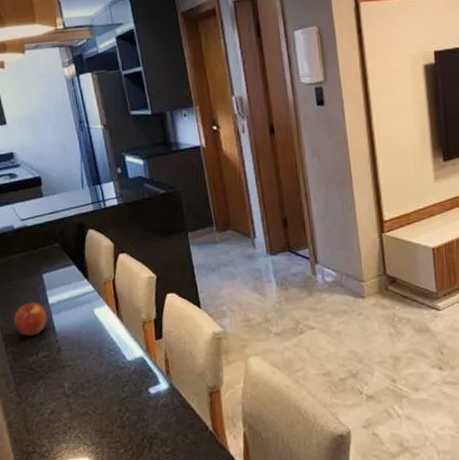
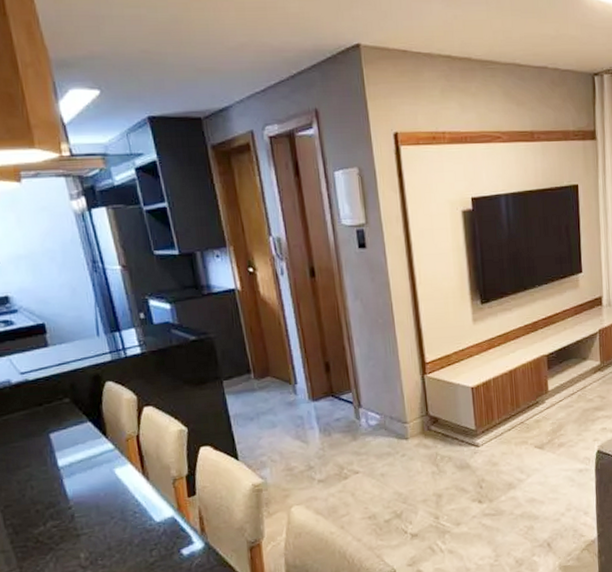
apple: present [14,302,48,336] -> none [14,466,57,505]

